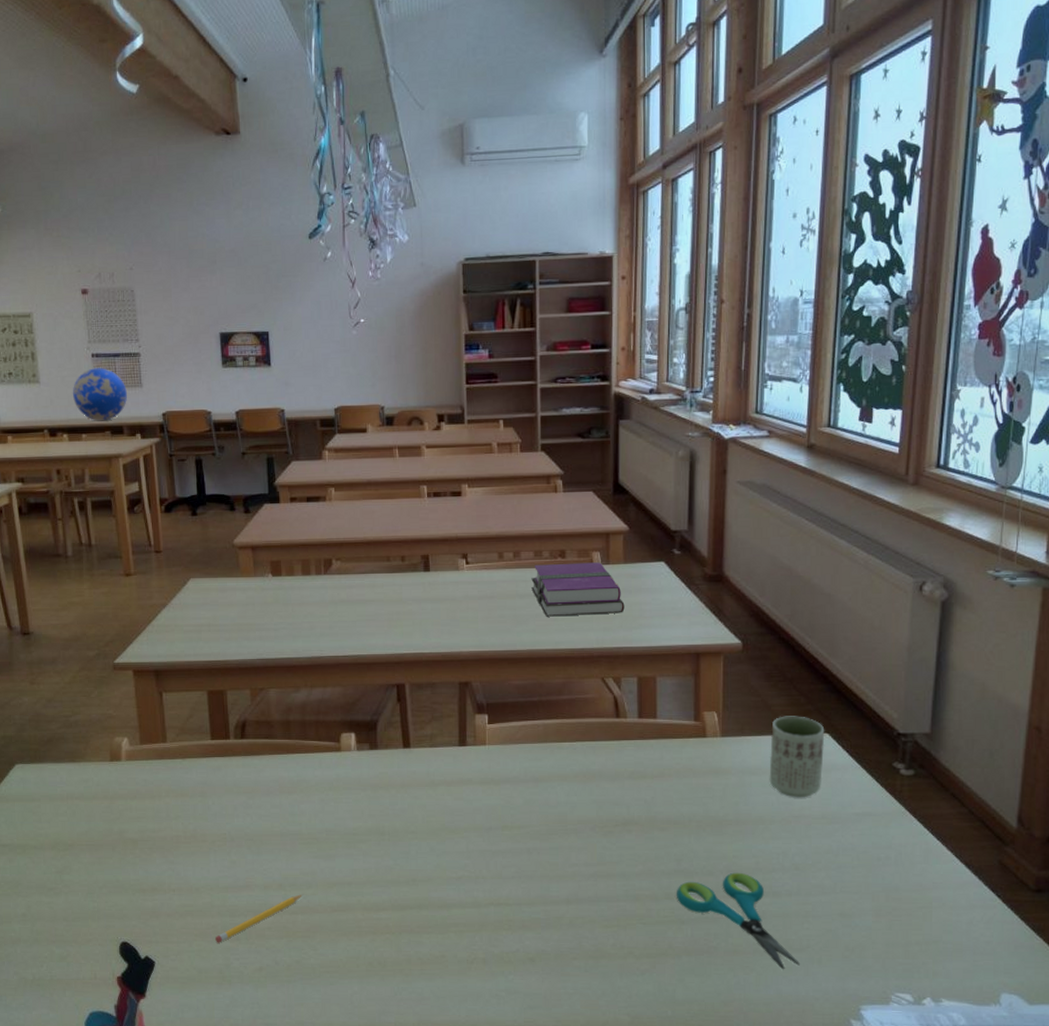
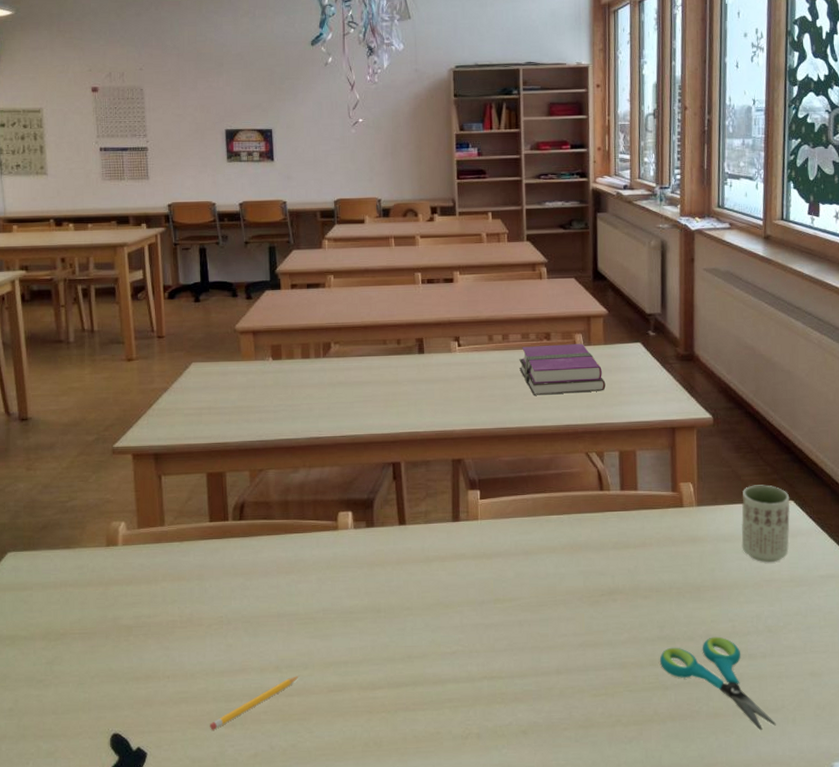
globe: present [72,368,127,421] -> none [79,161,134,212]

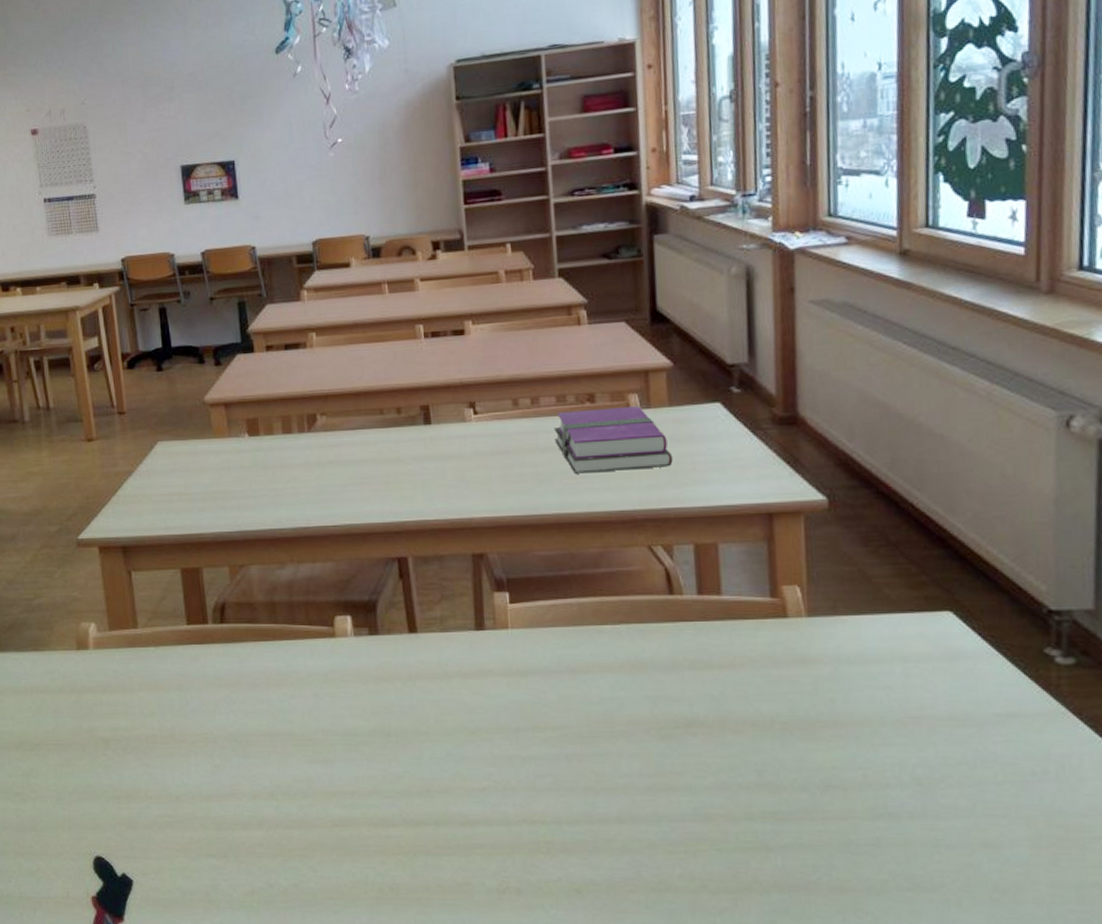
pencil: present [210,675,300,730] -> none [200,805,299,861]
scissors: present [660,636,776,731] -> none [760,787,932,915]
cup: present [741,485,791,563] -> none [873,589,948,694]

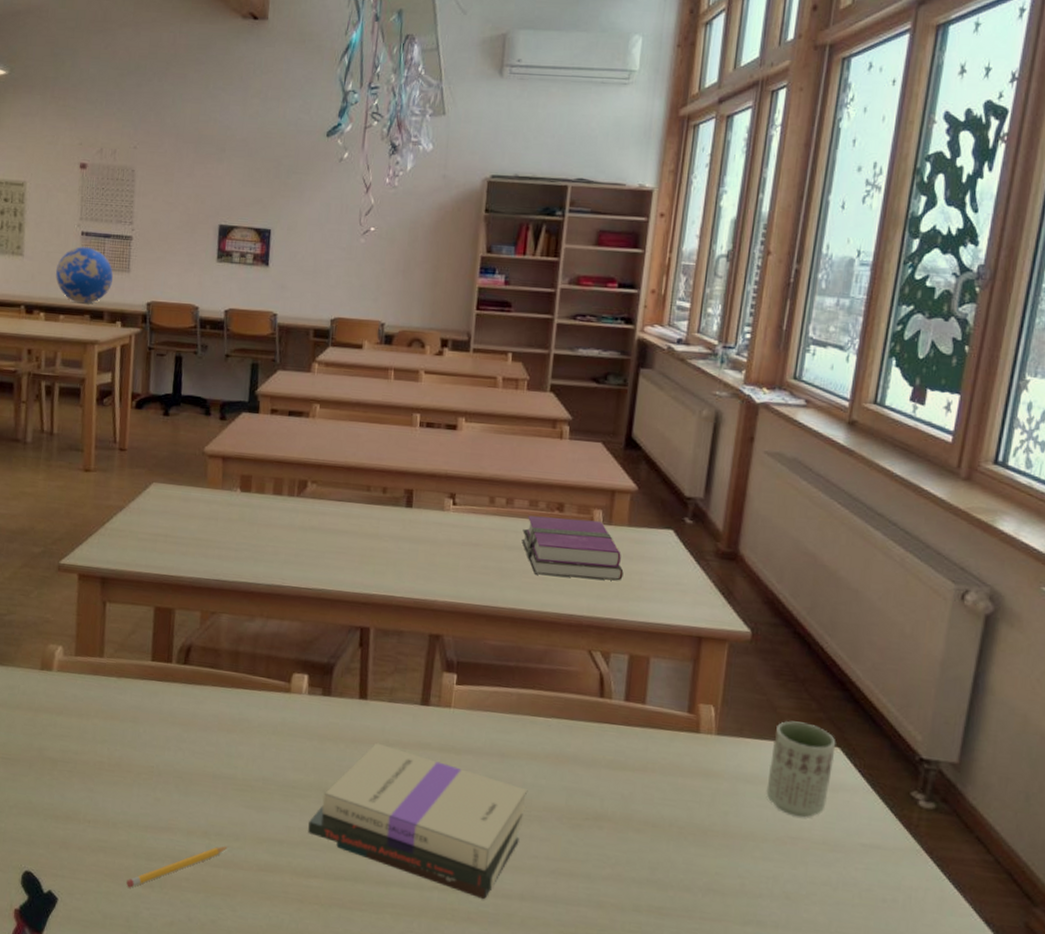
globe: none [24,213,83,272] -> present [55,247,113,304]
pencil: none [200,805,299,861] -> present [126,846,229,888]
books: none [377,676,609,828] -> present [308,742,528,900]
cup: none [873,589,948,694] -> present [766,721,836,817]

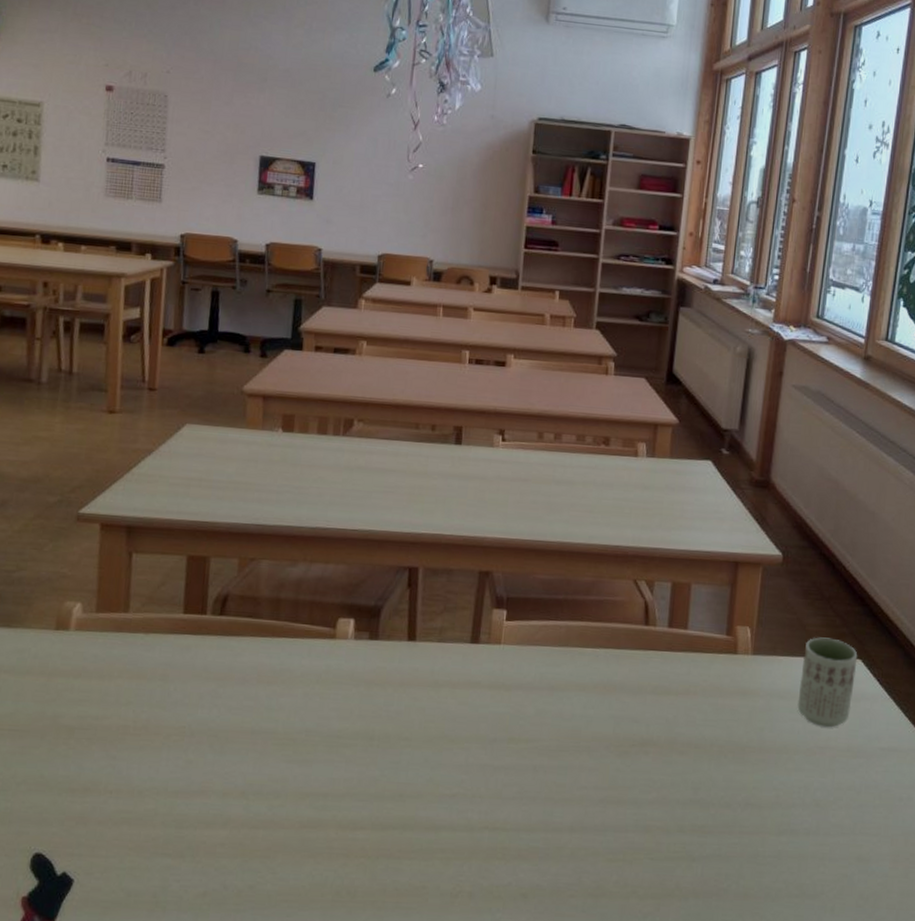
globe: present [55,247,113,304] -> none [76,173,143,234]
pencil: present [126,846,229,888] -> none [154,805,269,860]
books: present [308,742,528,900] -> none [354,684,577,835]
hardback book: present [522,515,624,581] -> none [569,450,666,512]

